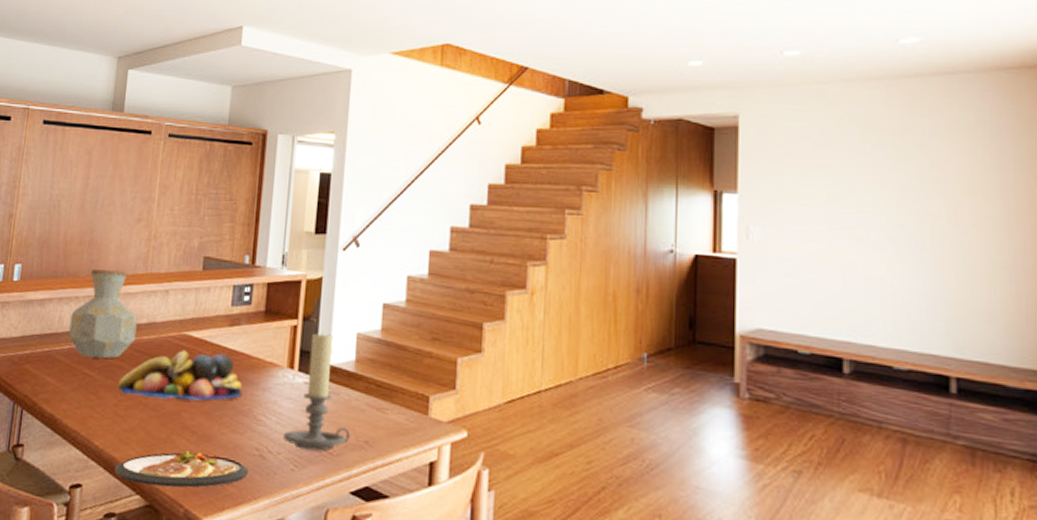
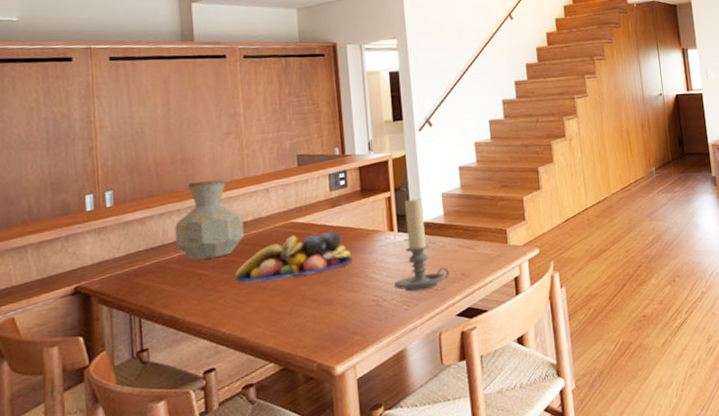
dish: present [114,451,249,488] -> none [245,313,369,355]

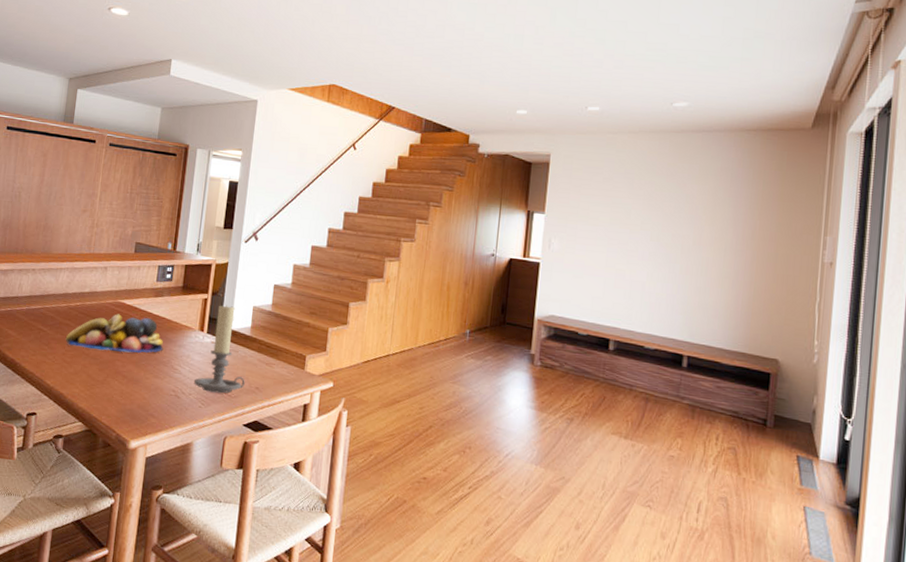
vase: present [175,179,245,260] -> none [27,248,82,318]

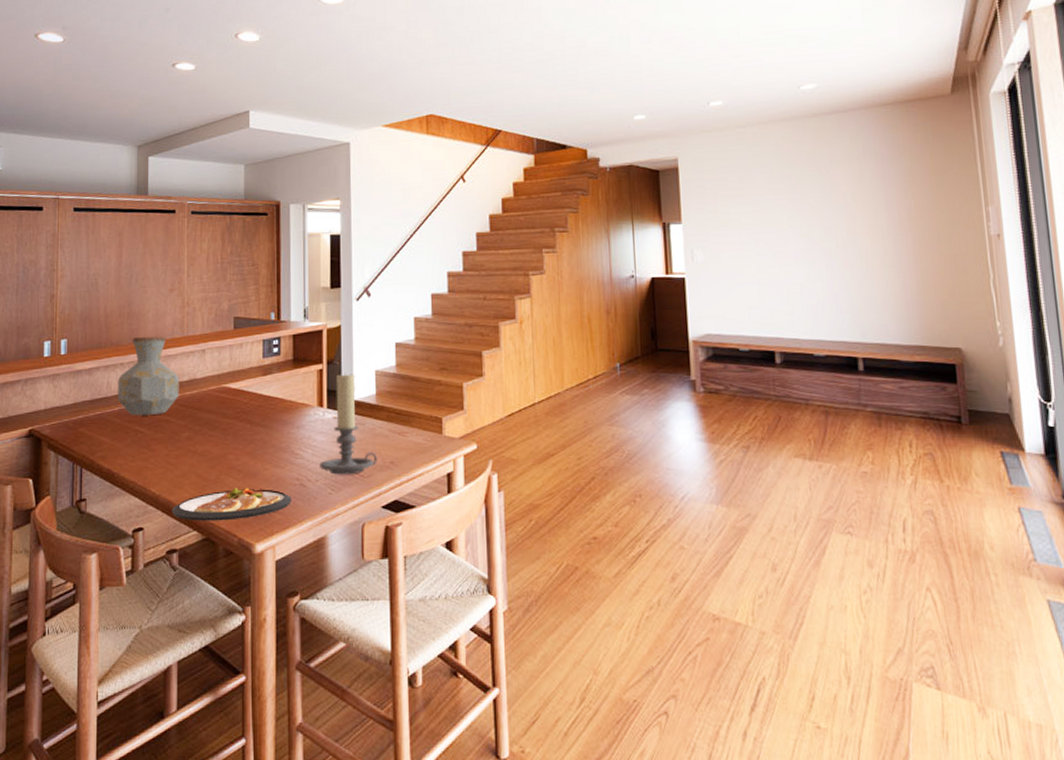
vase: none [27,248,82,318] -> present [118,336,179,416]
dish: none [62,390,166,418] -> present [172,488,292,521]
fruit bowl: present [65,314,164,353] -> none [167,399,280,445]

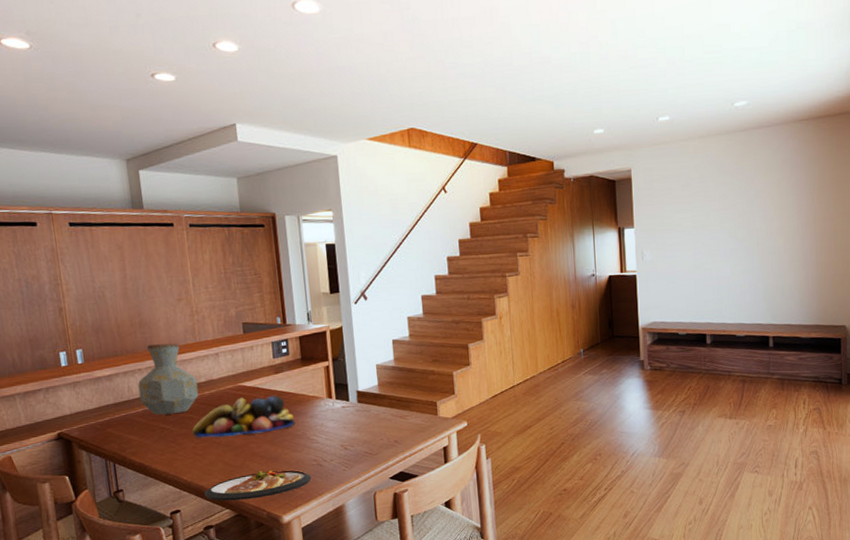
fruit bowl: none [167,399,280,445] -> present [192,395,296,438]
candle holder: present [320,373,377,475] -> none [333,368,383,455]

